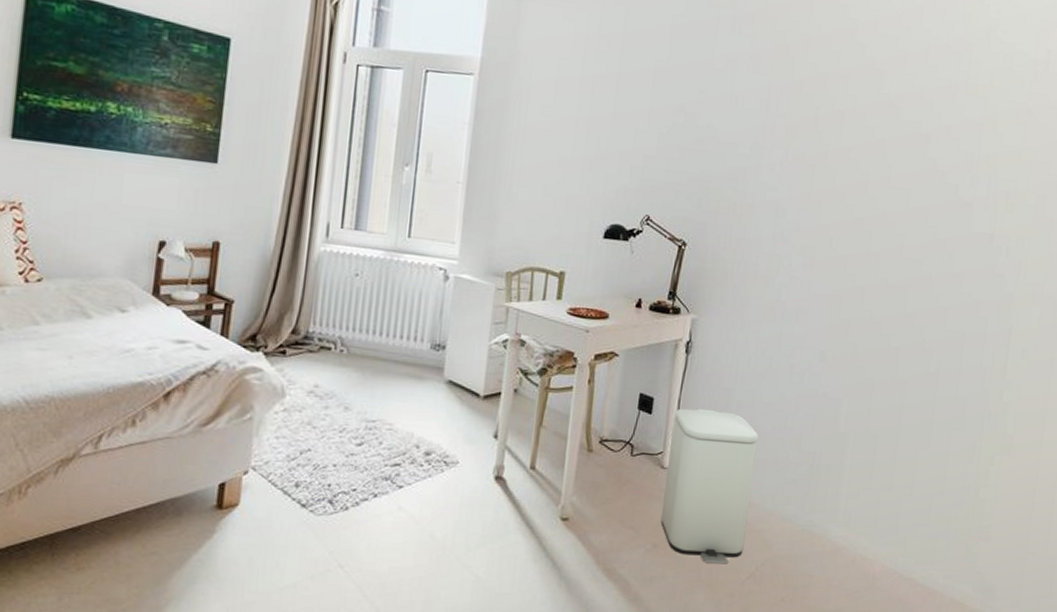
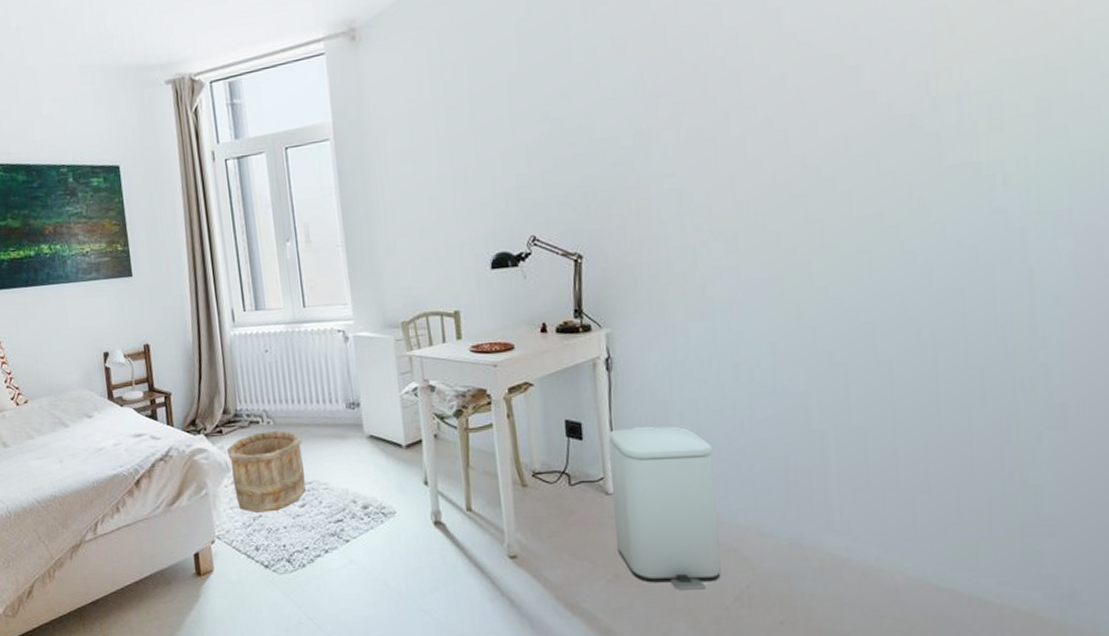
wooden bucket: none [285,359,375,447] -> present [227,430,306,513]

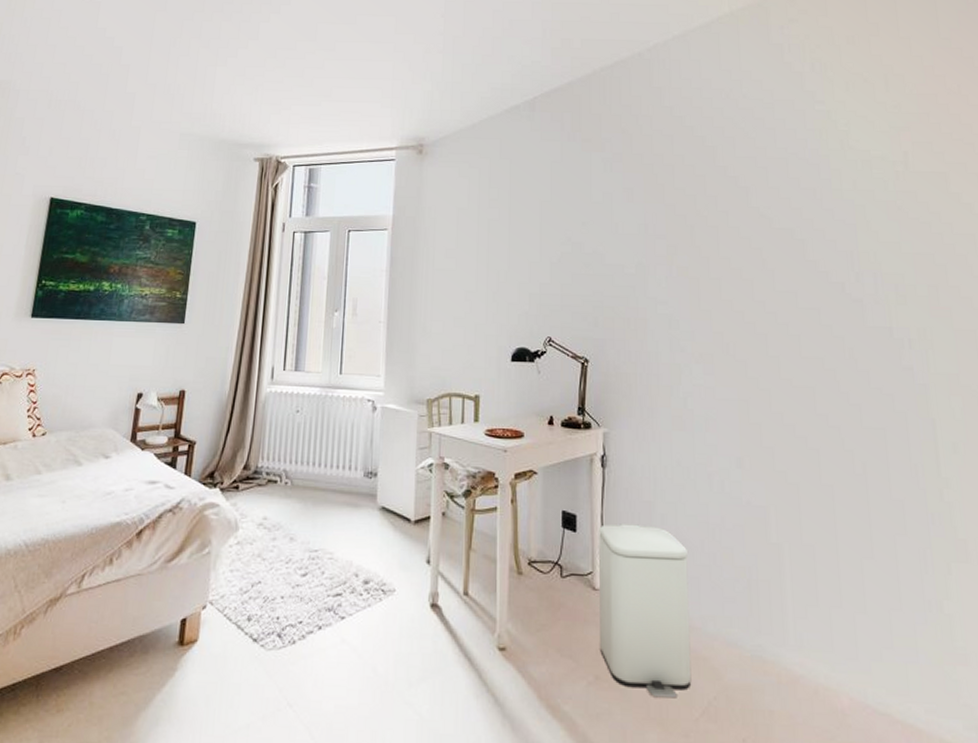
wooden bucket: present [227,430,306,513] -> none [238,491,316,579]

